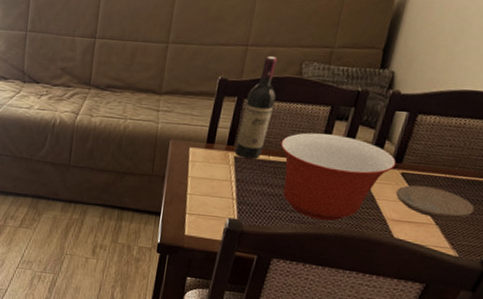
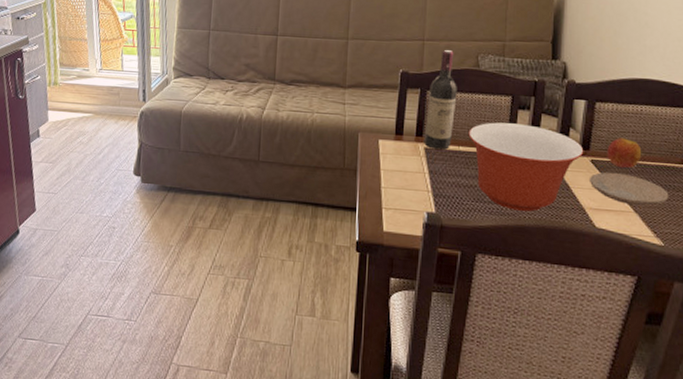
apple: none [419,151,456,182] -> present [607,138,642,169]

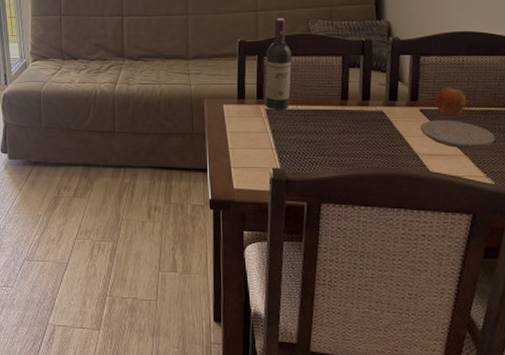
mixing bowl: present [468,122,584,212] -> none [305,81,413,161]

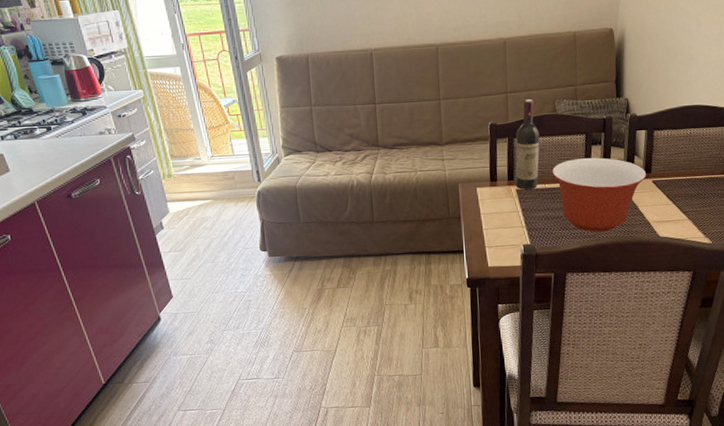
mixing bowl: none [305,81,413,161] -> present [552,157,647,232]
plate: present [419,119,496,148] -> none [651,188,715,214]
apple: present [434,87,467,115] -> none [665,159,692,185]

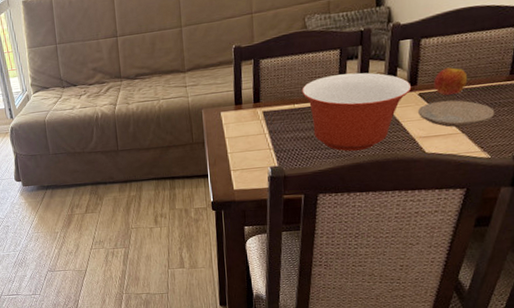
wine bottle: present [515,100,540,190] -> none [261,18,288,111]
plate: none [651,188,715,214] -> present [417,100,495,127]
apple: none [665,159,692,185] -> present [434,67,468,96]

